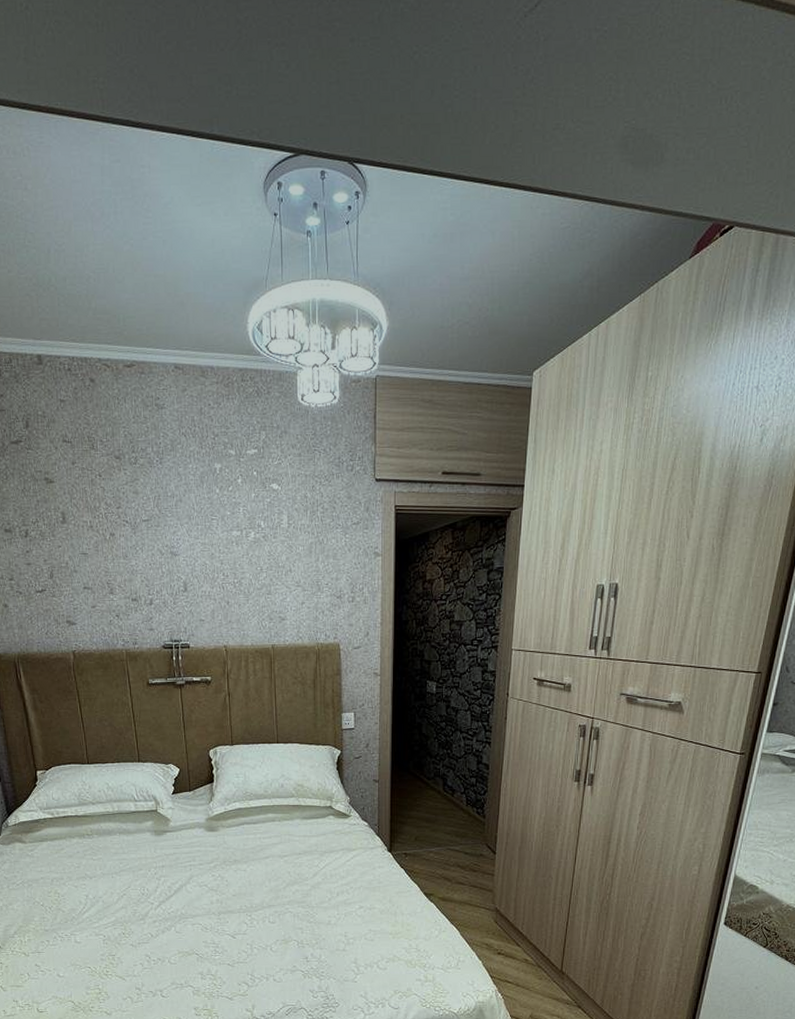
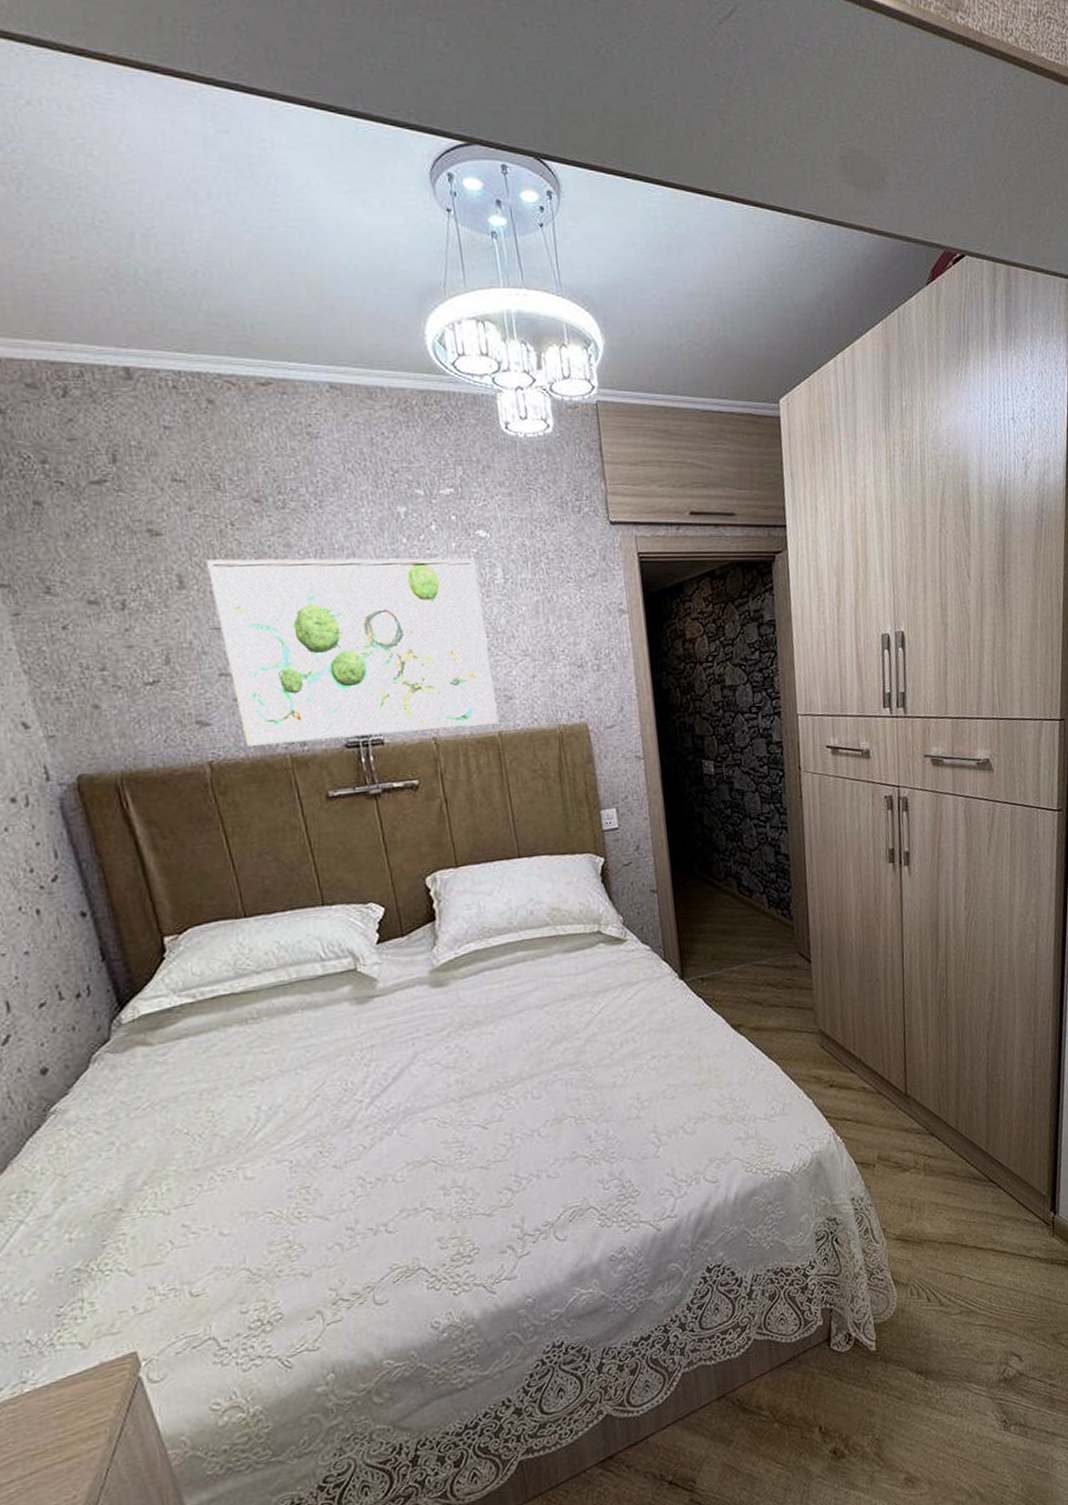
wall art: none [81,502,273,642] -> present [207,557,499,746]

